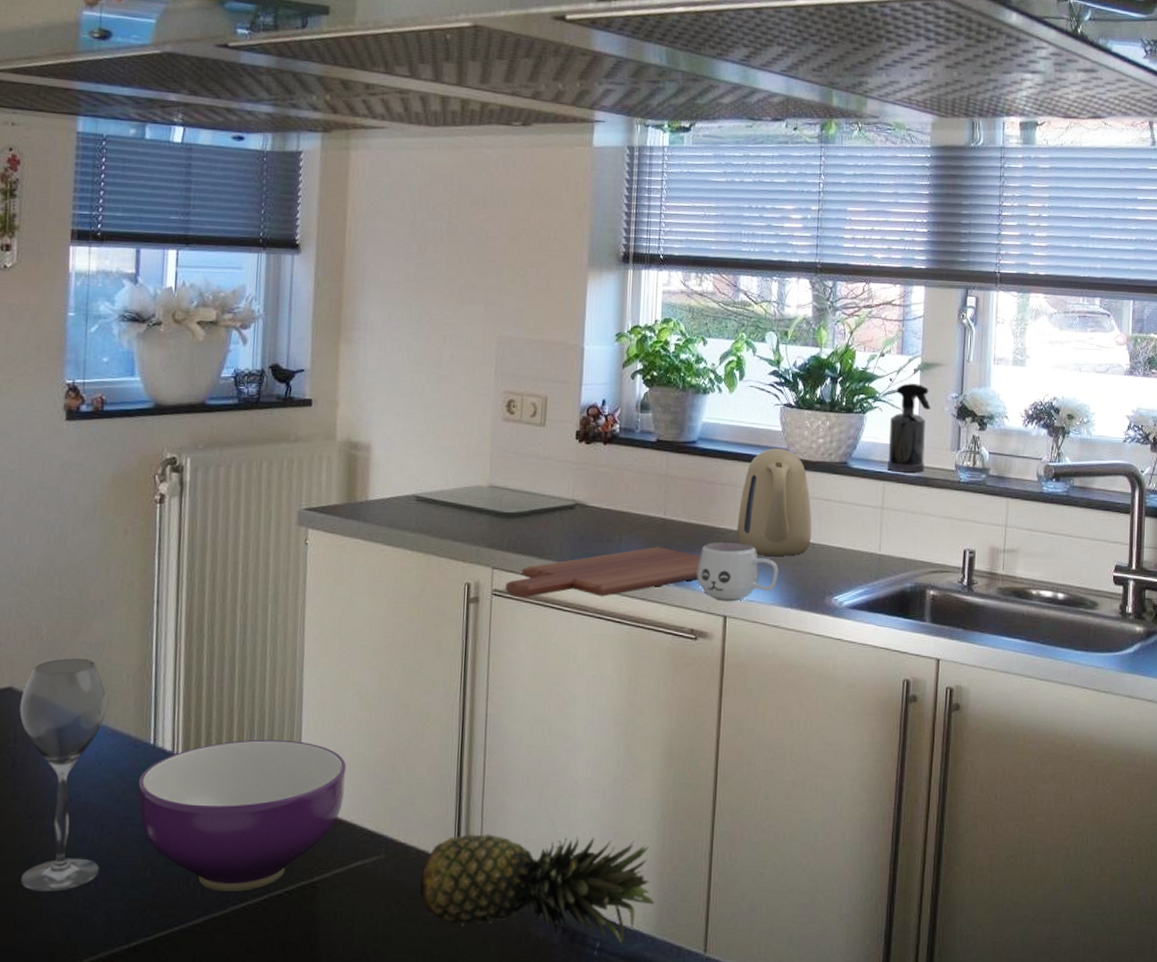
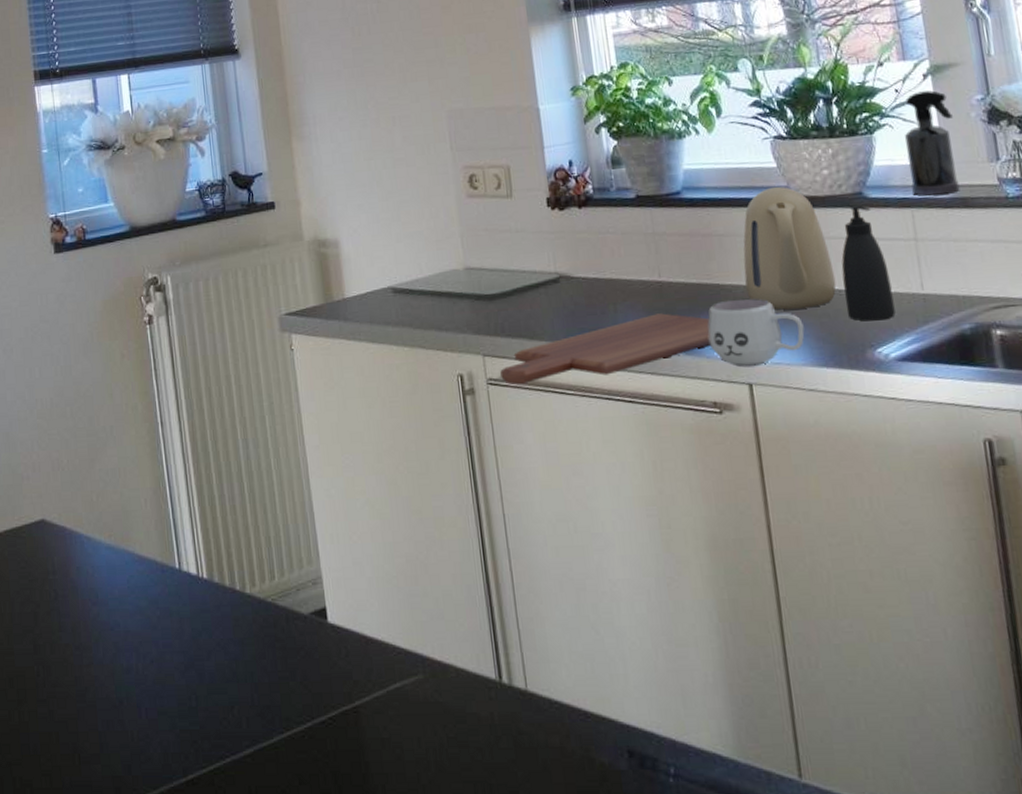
wineglass: present [19,658,109,892] -> none [53,486,148,724]
bowl: present [138,739,347,892] -> none [170,556,371,719]
fruit: present [420,834,655,944] -> none [464,646,729,769]
soap dispenser: none [816,472,856,573] -> present [841,205,896,321]

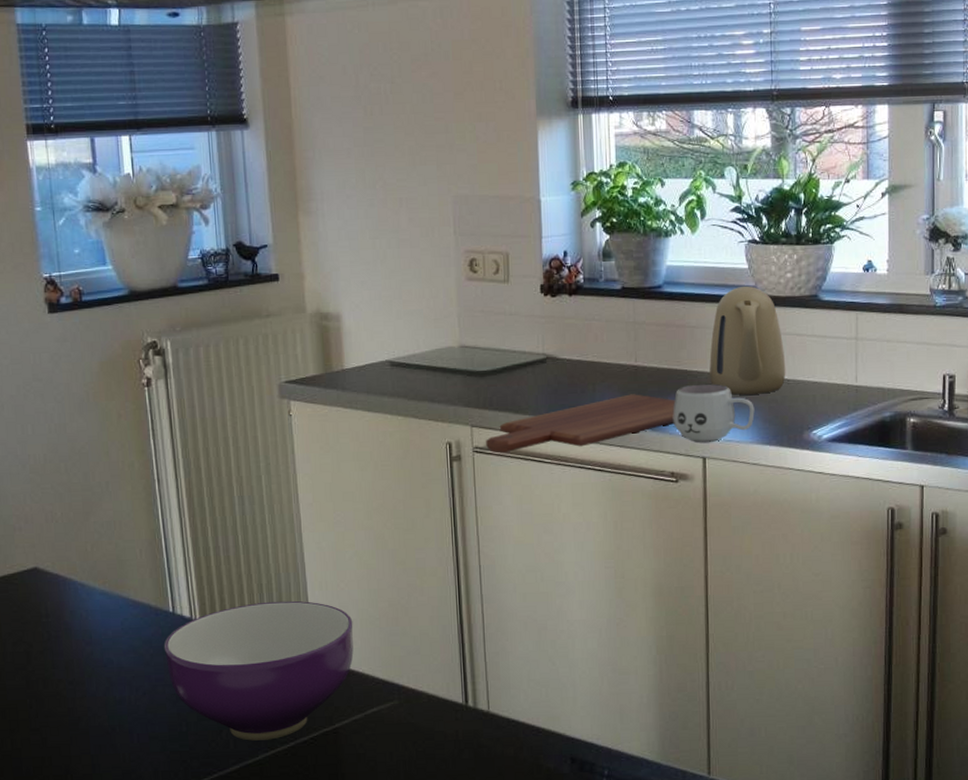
bowl: none [170,556,371,719] -> present [163,600,354,741]
soap dispenser: present [841,205,896,321] -> none [791,306,832,407]
spray bottle: present [904,90,960,196] -> none [859,208,901,301]

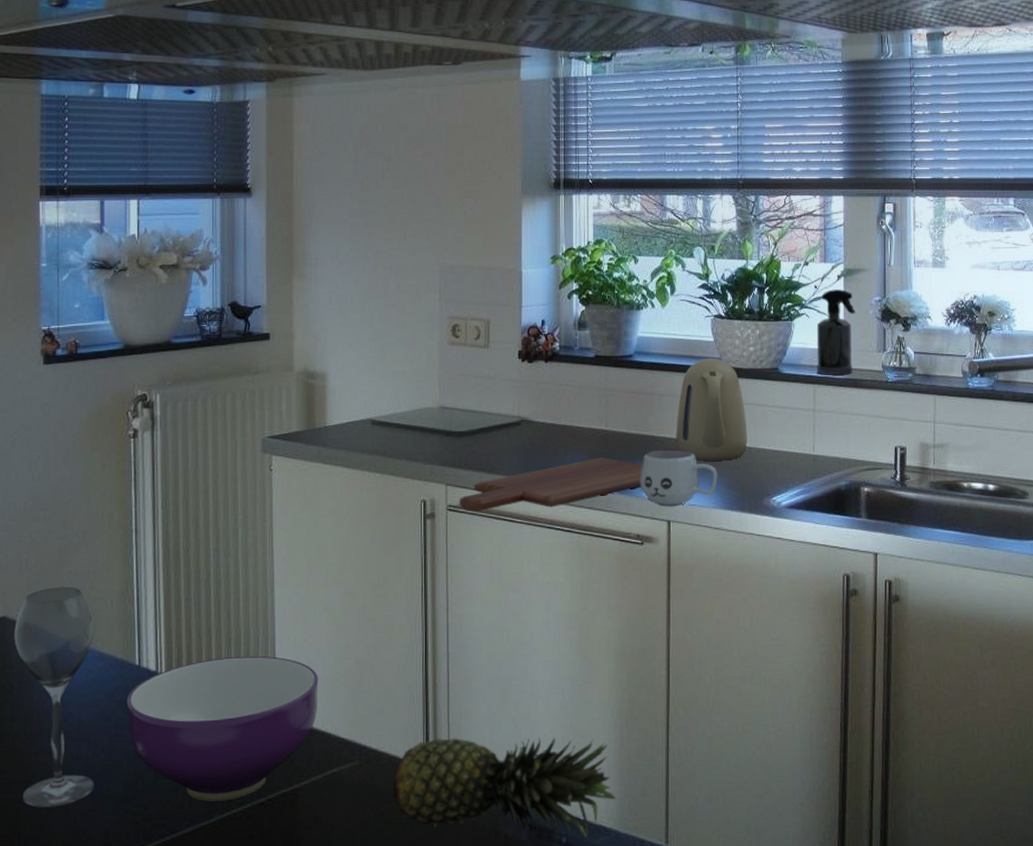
wineglass: none [46,537,140,749] -> present [14,587,95,808]
fruit: none [433,674,657,771] -> present [393,737,616,838]
spray bottle: none [859,208,901,301] -> present [816,289,855,375]

